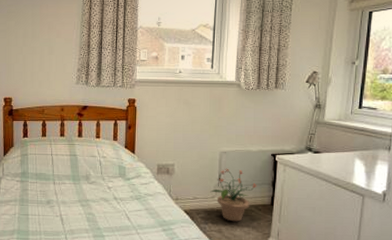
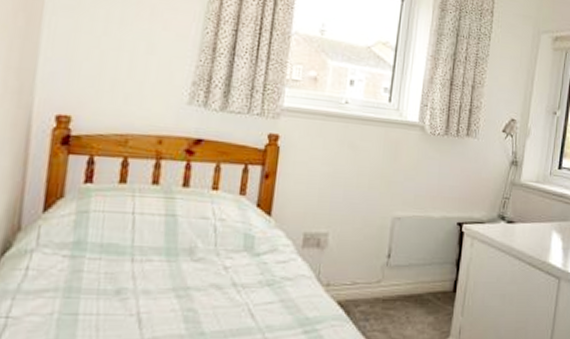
potted plant: present [210,168,257,222] -> none [375,240,437,317]

